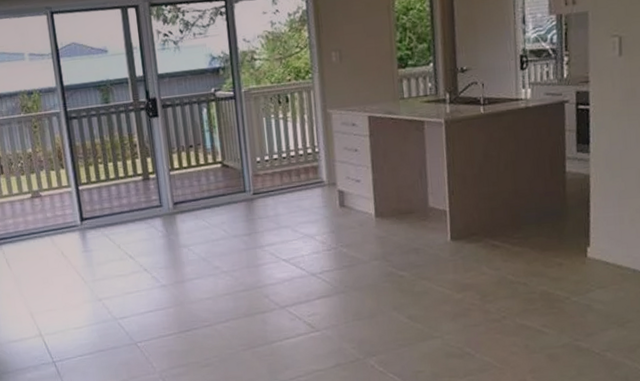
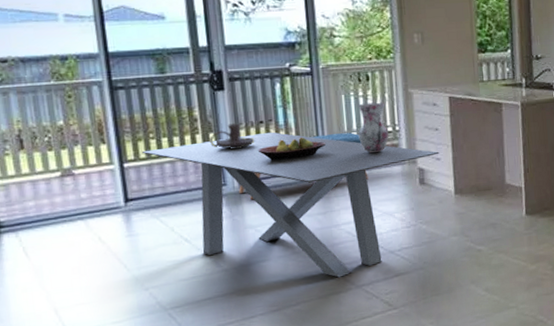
dining table: none [92,155,359,298] -> present [141,132,439,278]
candle holder: none [147,148,186,172] -> present [210,123,255,149]
bench: none [173,155,290,220] -> present [239,132,369,199]
fruit bowl: none [188,160,250,183] -> present [257,137,326,161]
vase: none [279,124,309,176] -> present [358,102,389,153]

